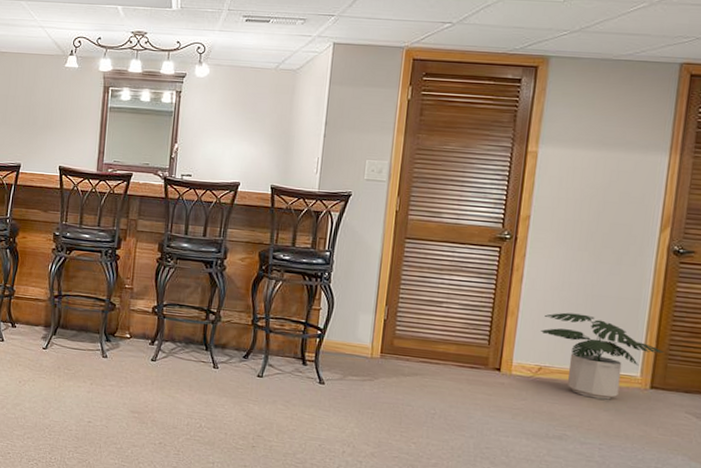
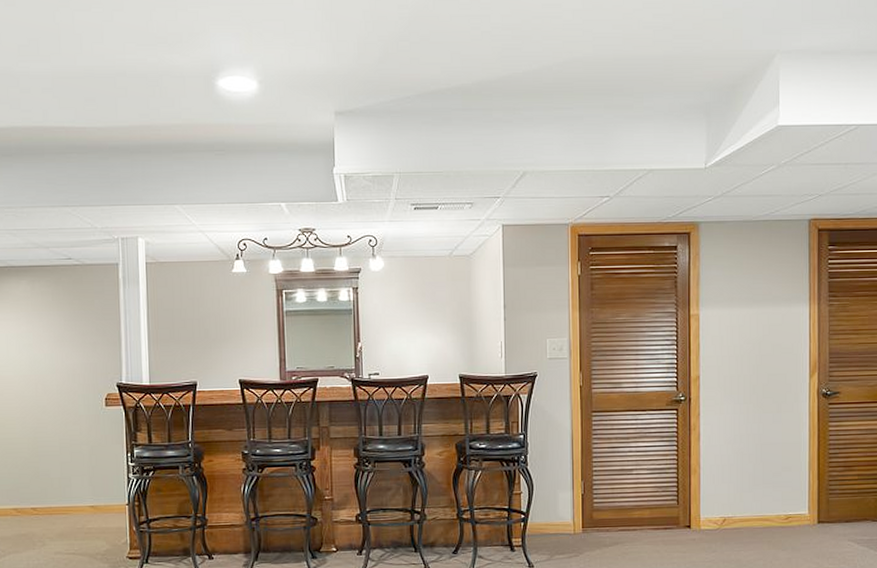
potted plant: present [540,312,663,400] -> none [721,463,824,540]

